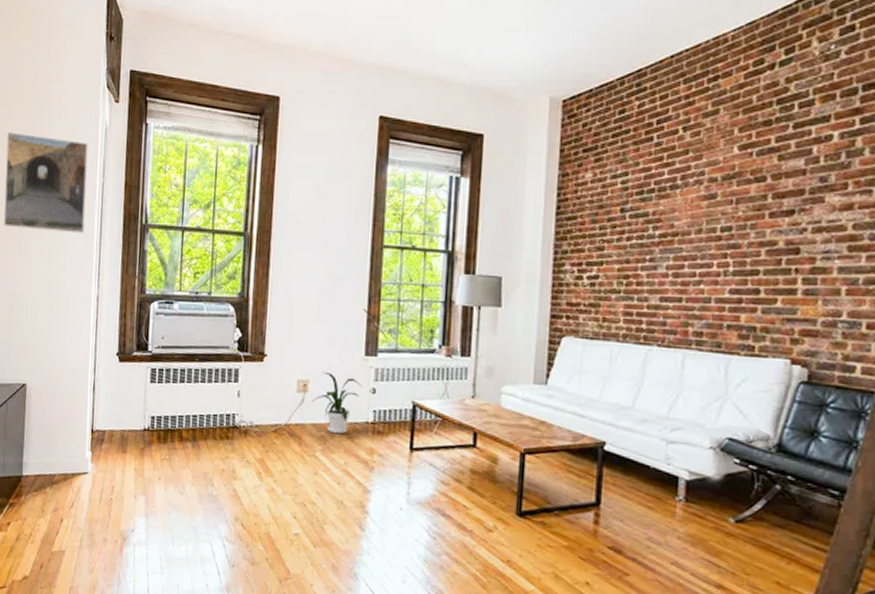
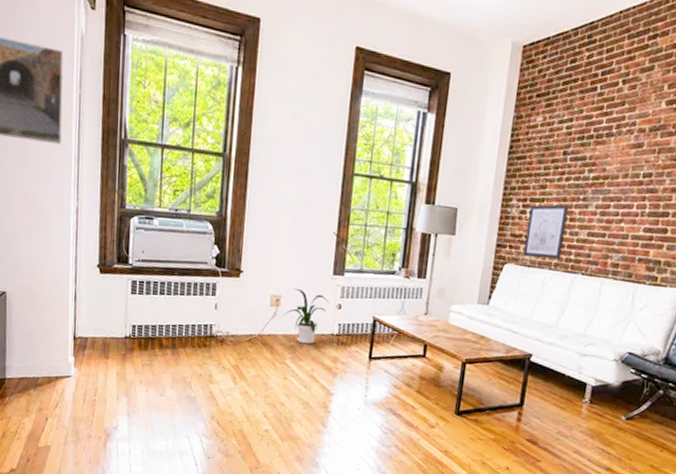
wall art: none [584,266,633,330] -> present [523,204,569,260]

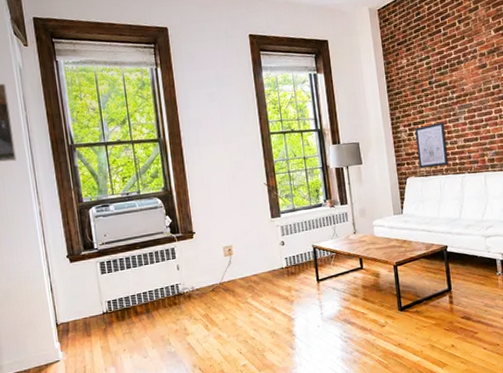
house plant: present [283,289,330,344] -> none [237,236,274,282]

